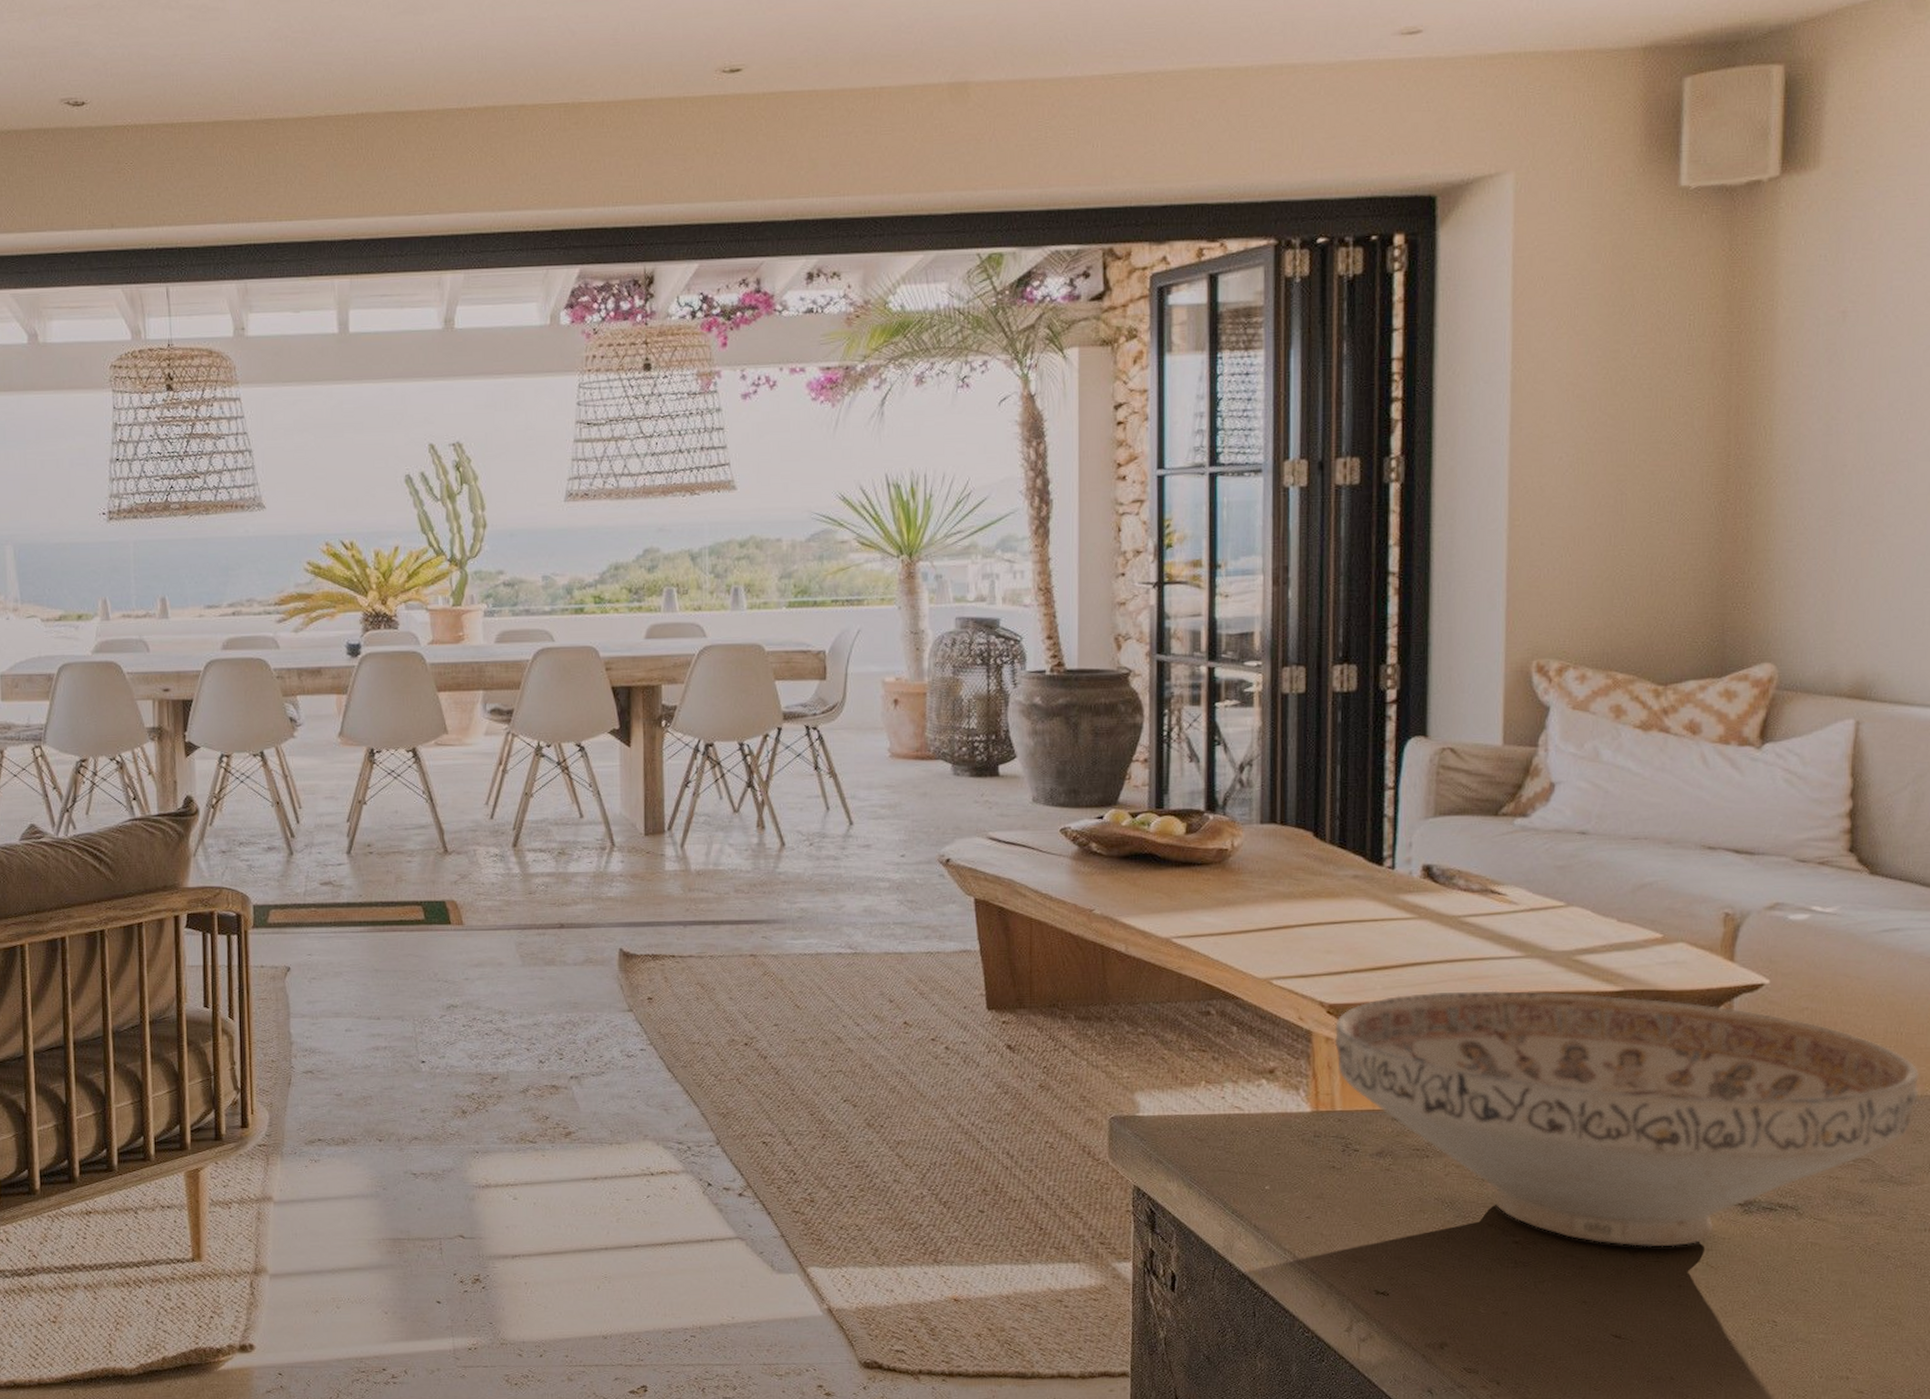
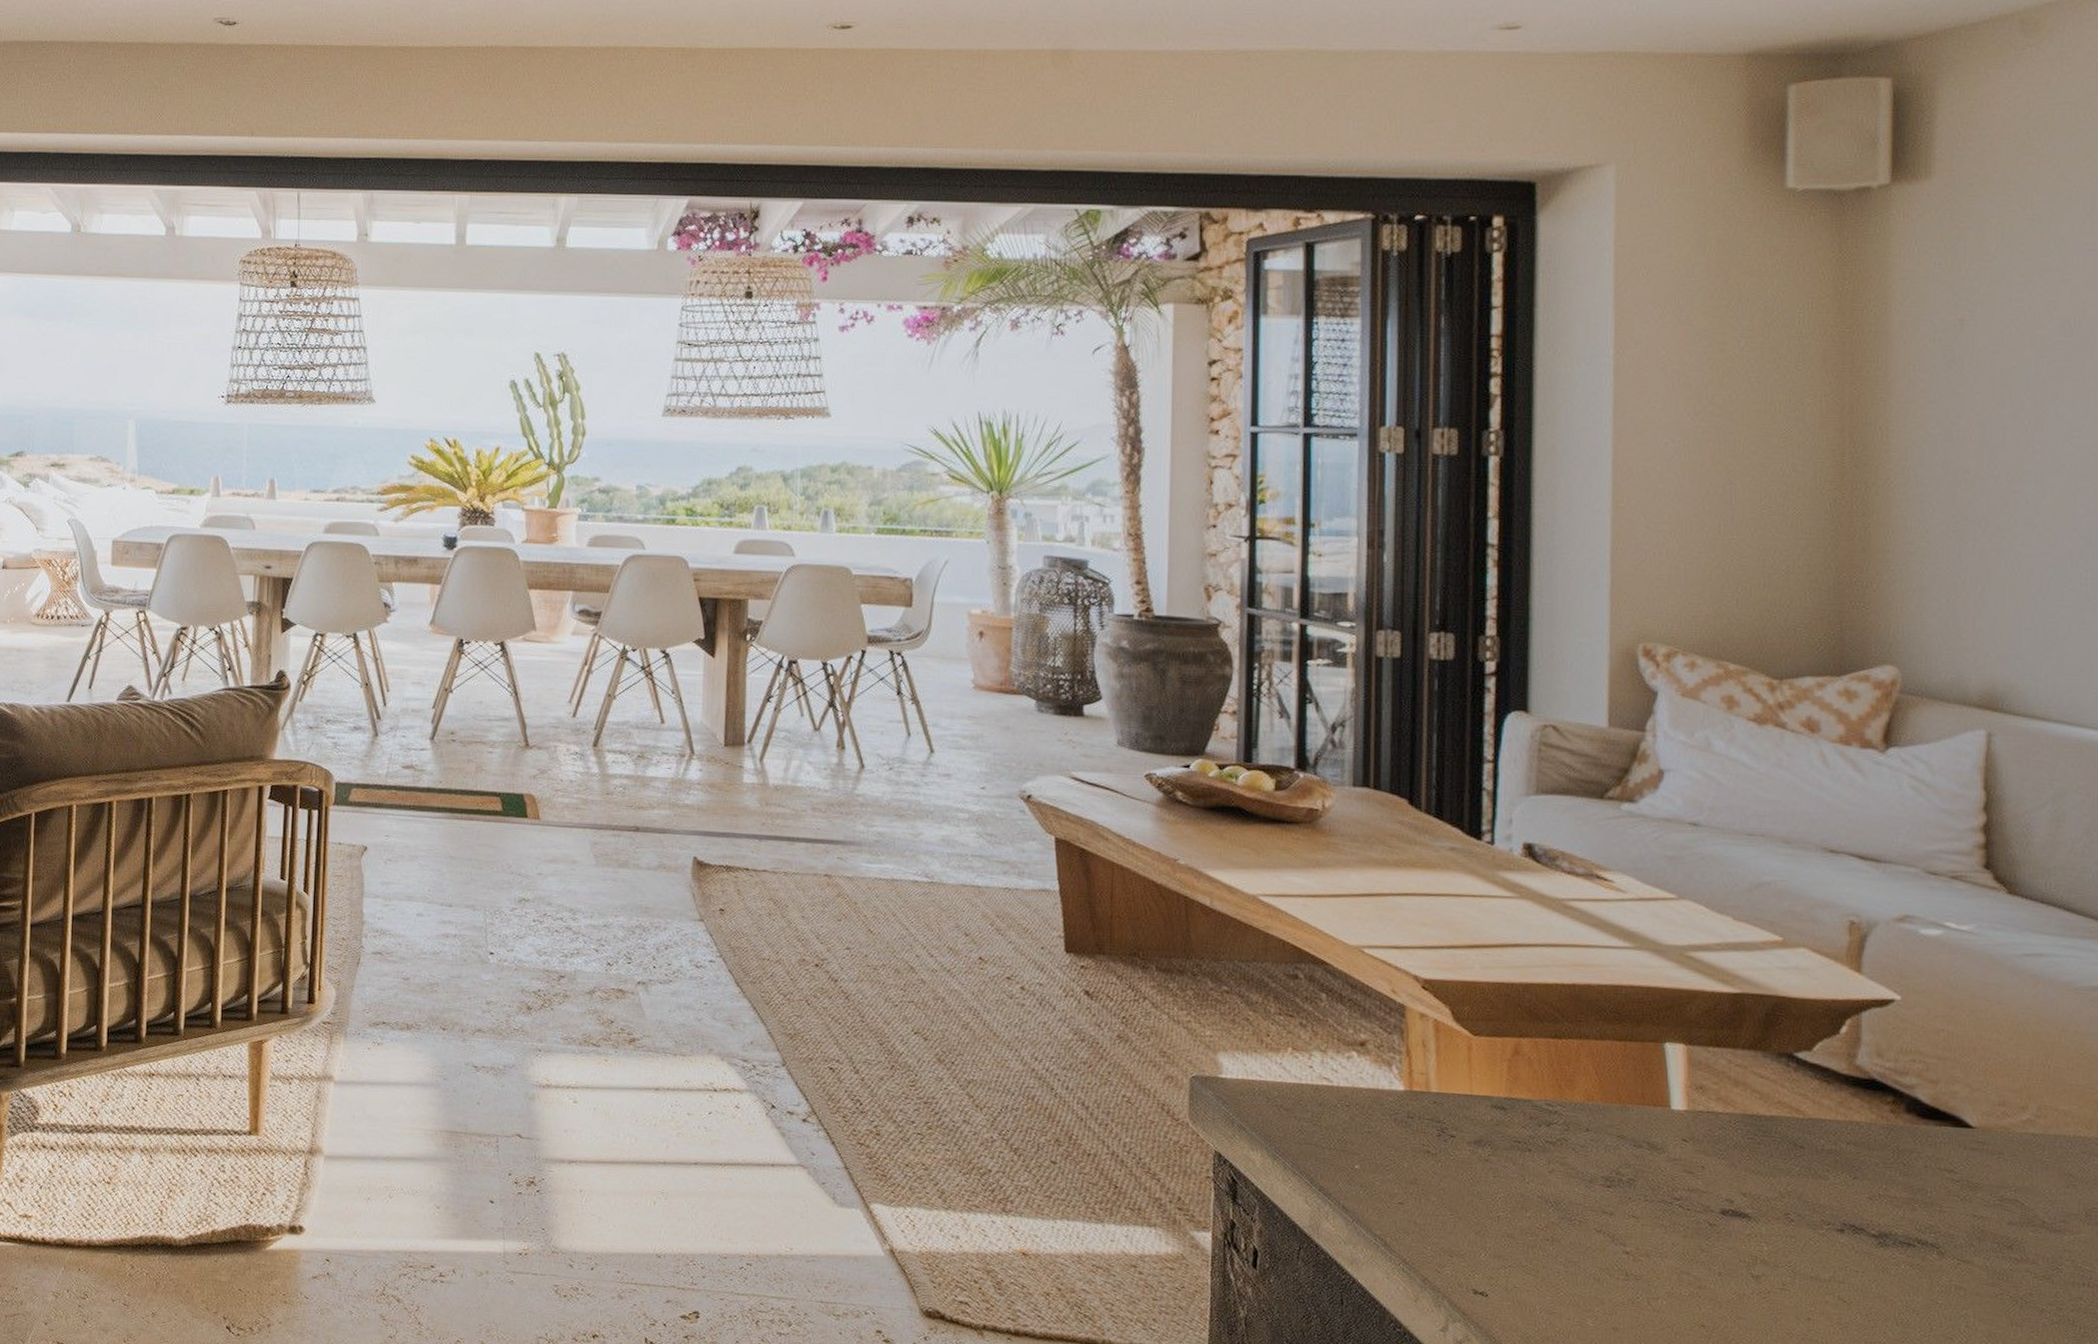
decorative bowl: present [1334,990,1920,1247] -> none [1429,976,2071,1275]

